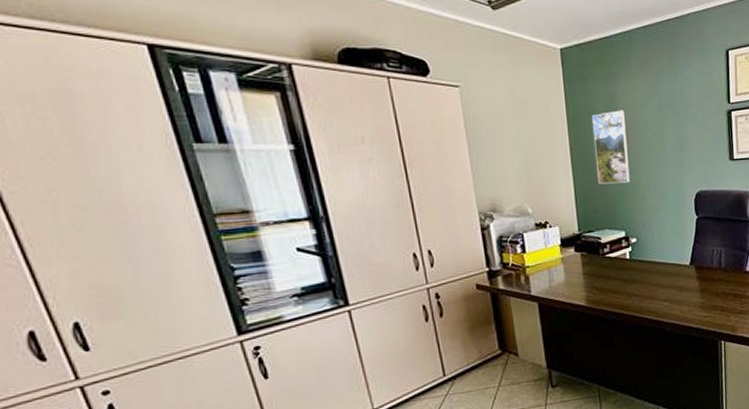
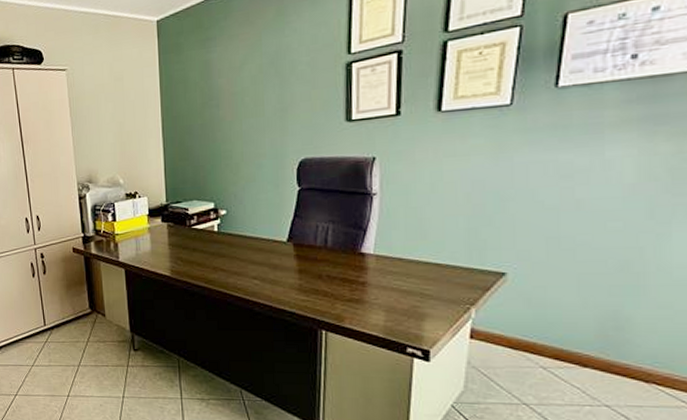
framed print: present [591,110,630,184] -> none [184,75,222,155]

